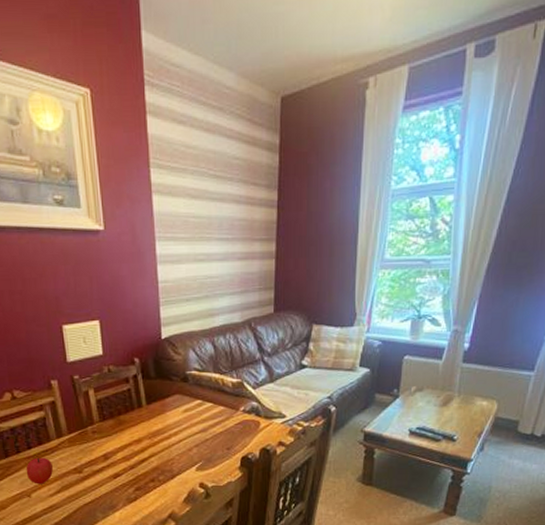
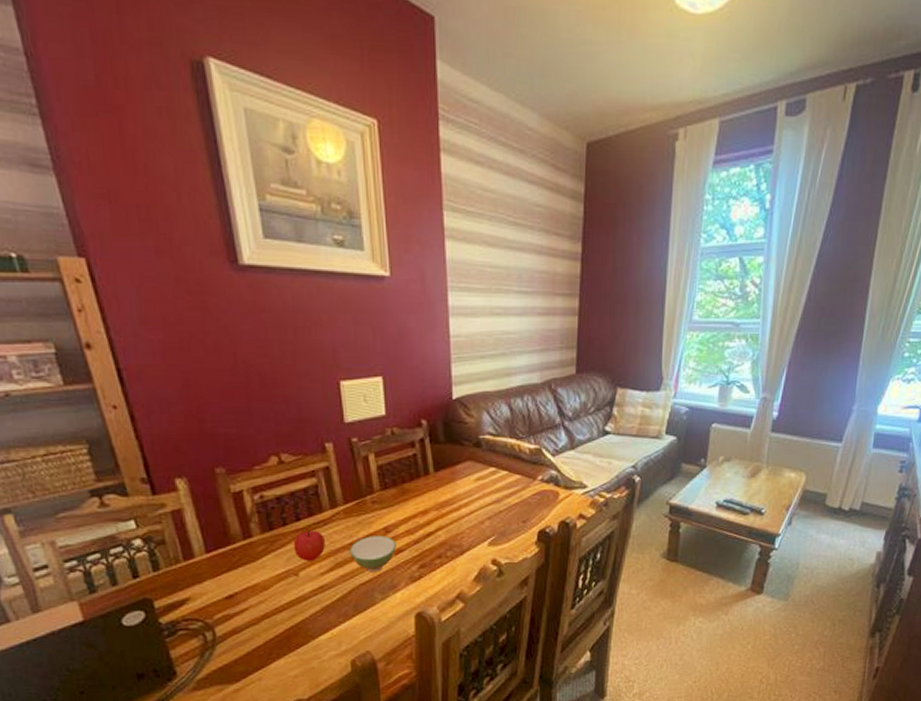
bowl: none [74,462,115,494] -> present [349,535,396,572]

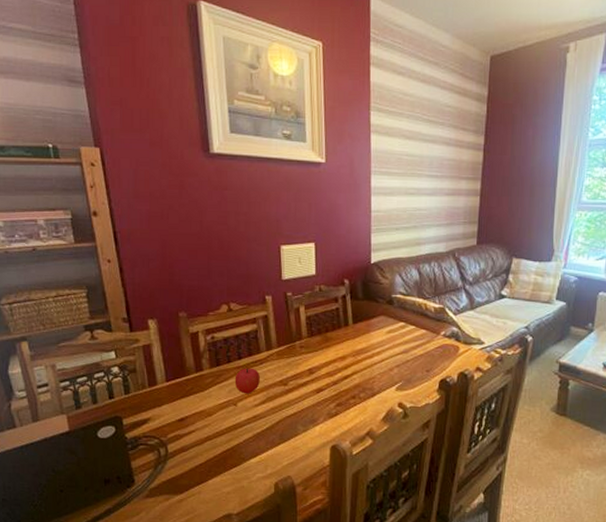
bowl: present [349,535,396,572] -> none [279,375,318,407]

